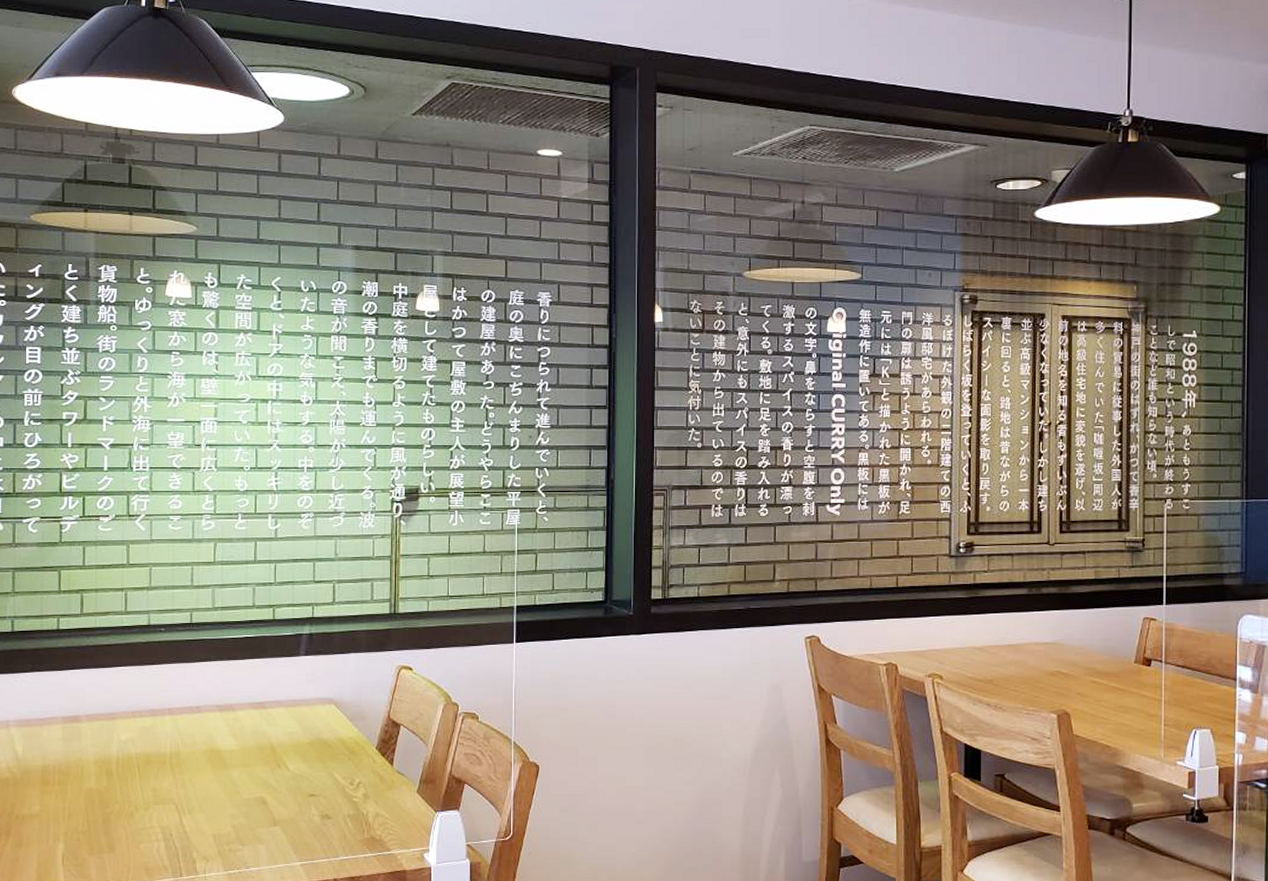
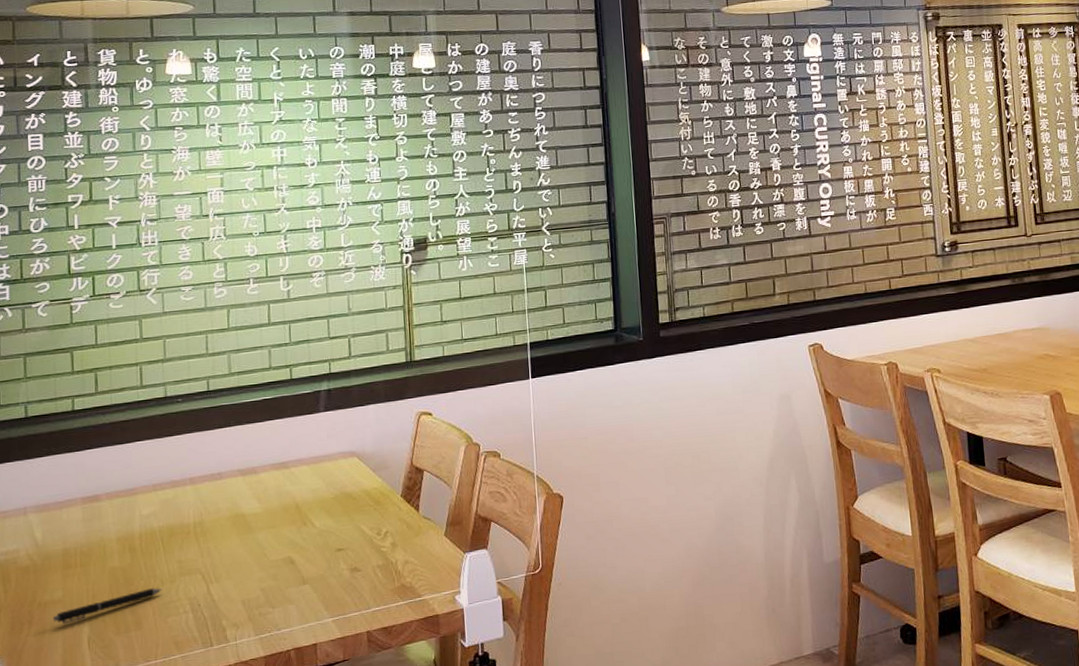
pen: none [29,813,137,838] -> present [53,588,163,624]

